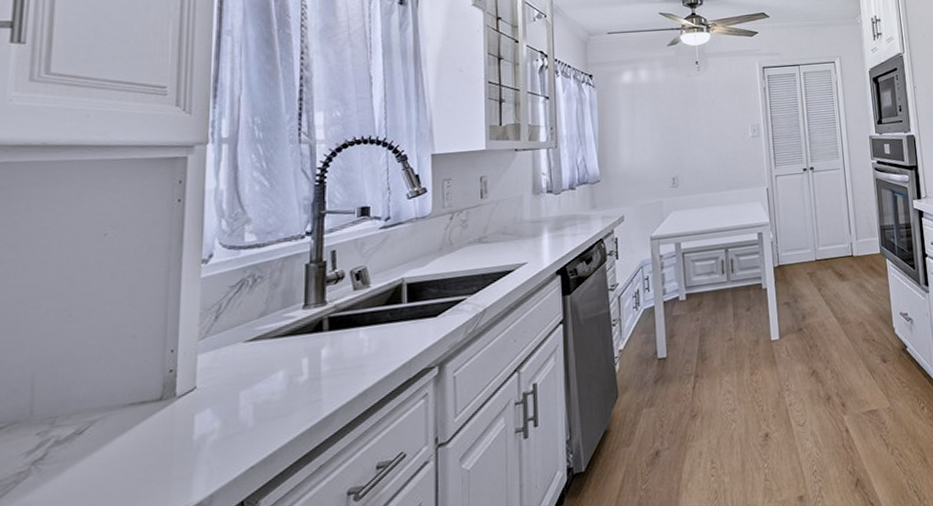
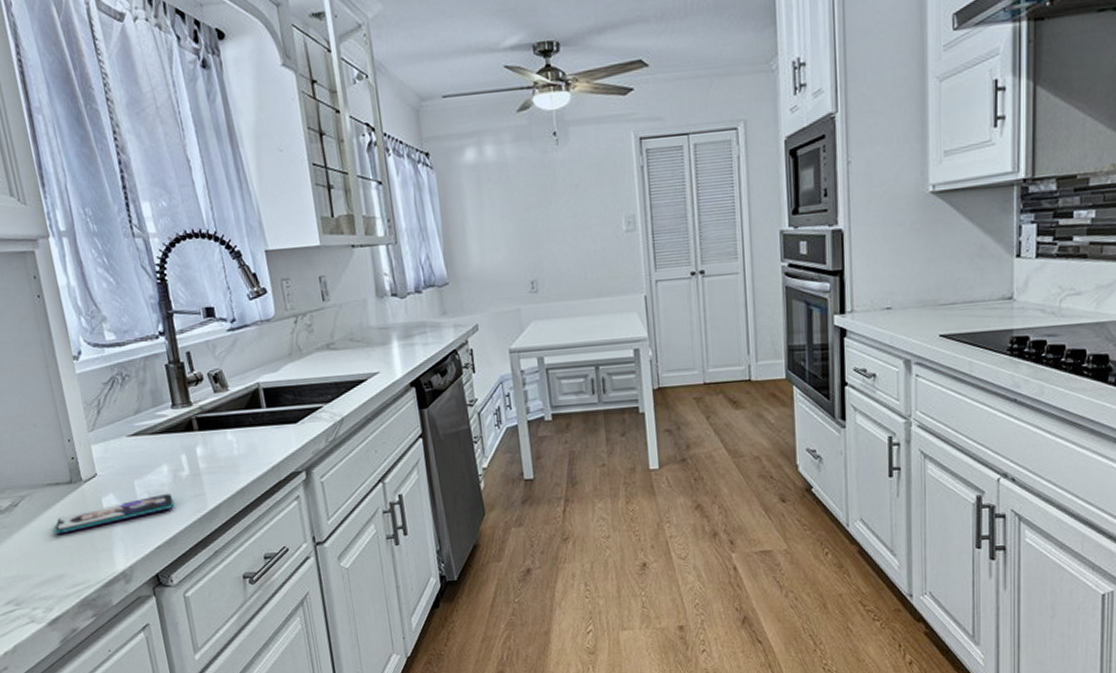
smartphone: none [124,403,283,464] -> present [55,494,175,535]

